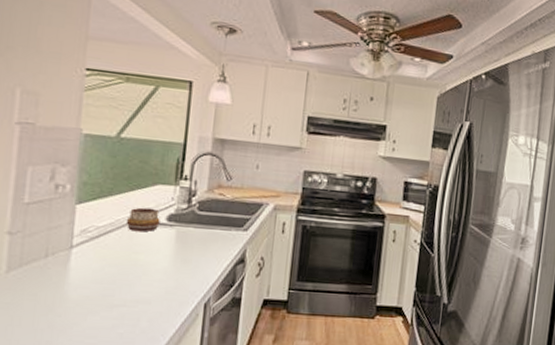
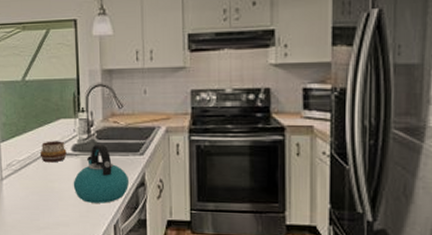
kettle: none [162,215,228,280] -> present [73,144,129,203]

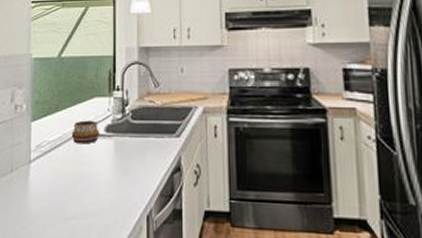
kettle: present [73,144,129,203] -> none [104,124,163,191]

